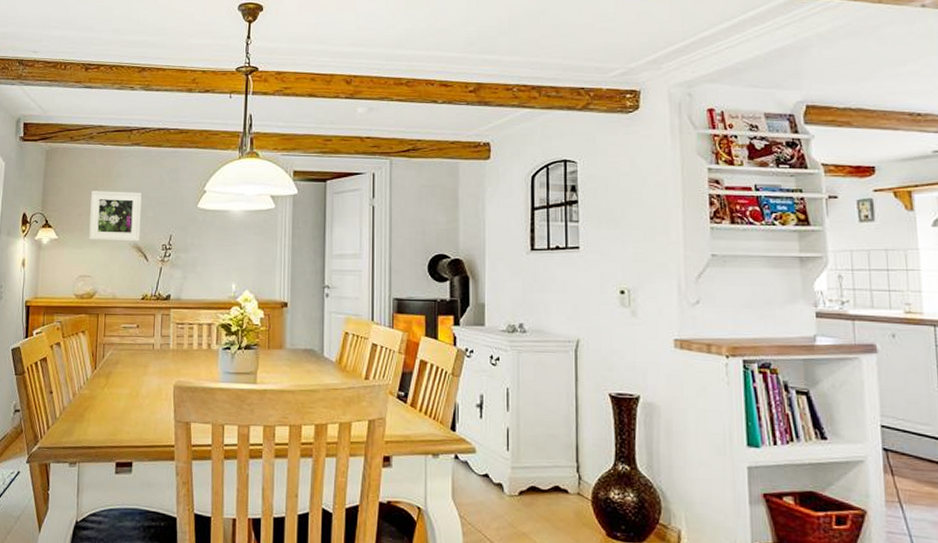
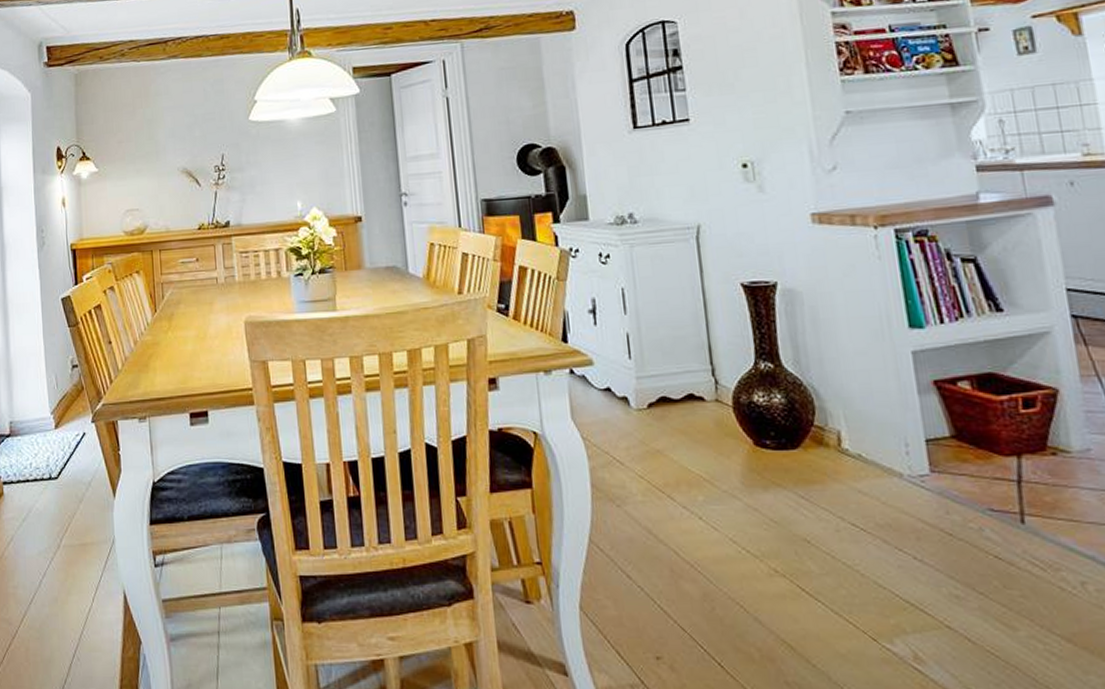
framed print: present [89,191,142,242] -> none [129,110,189,169]

